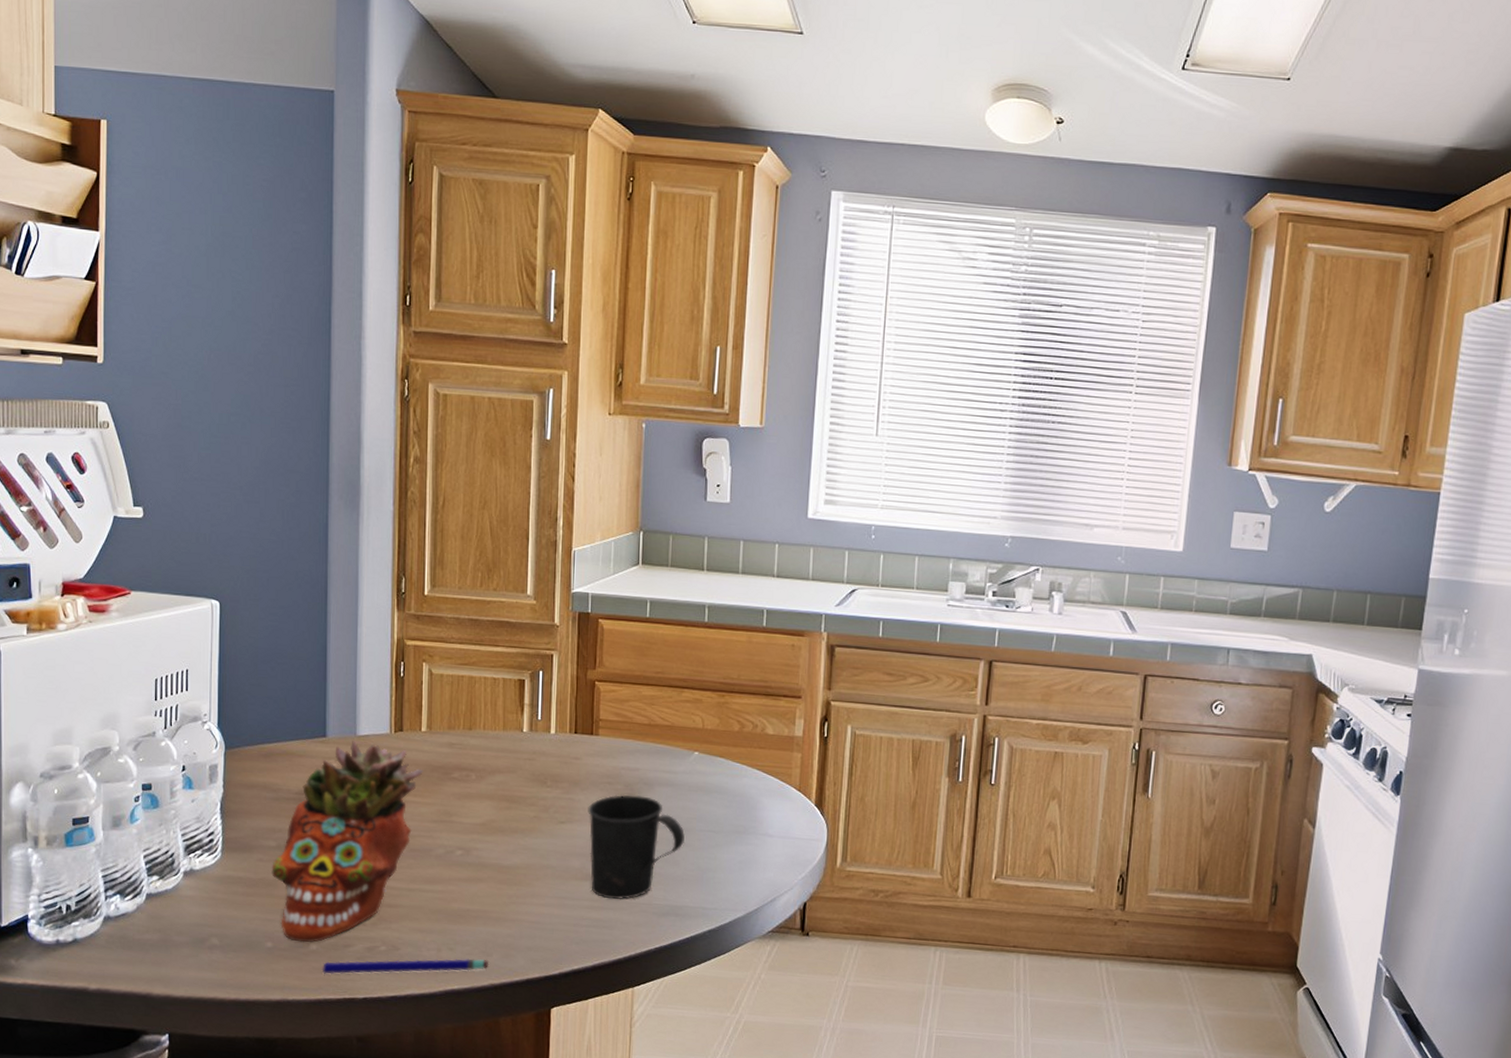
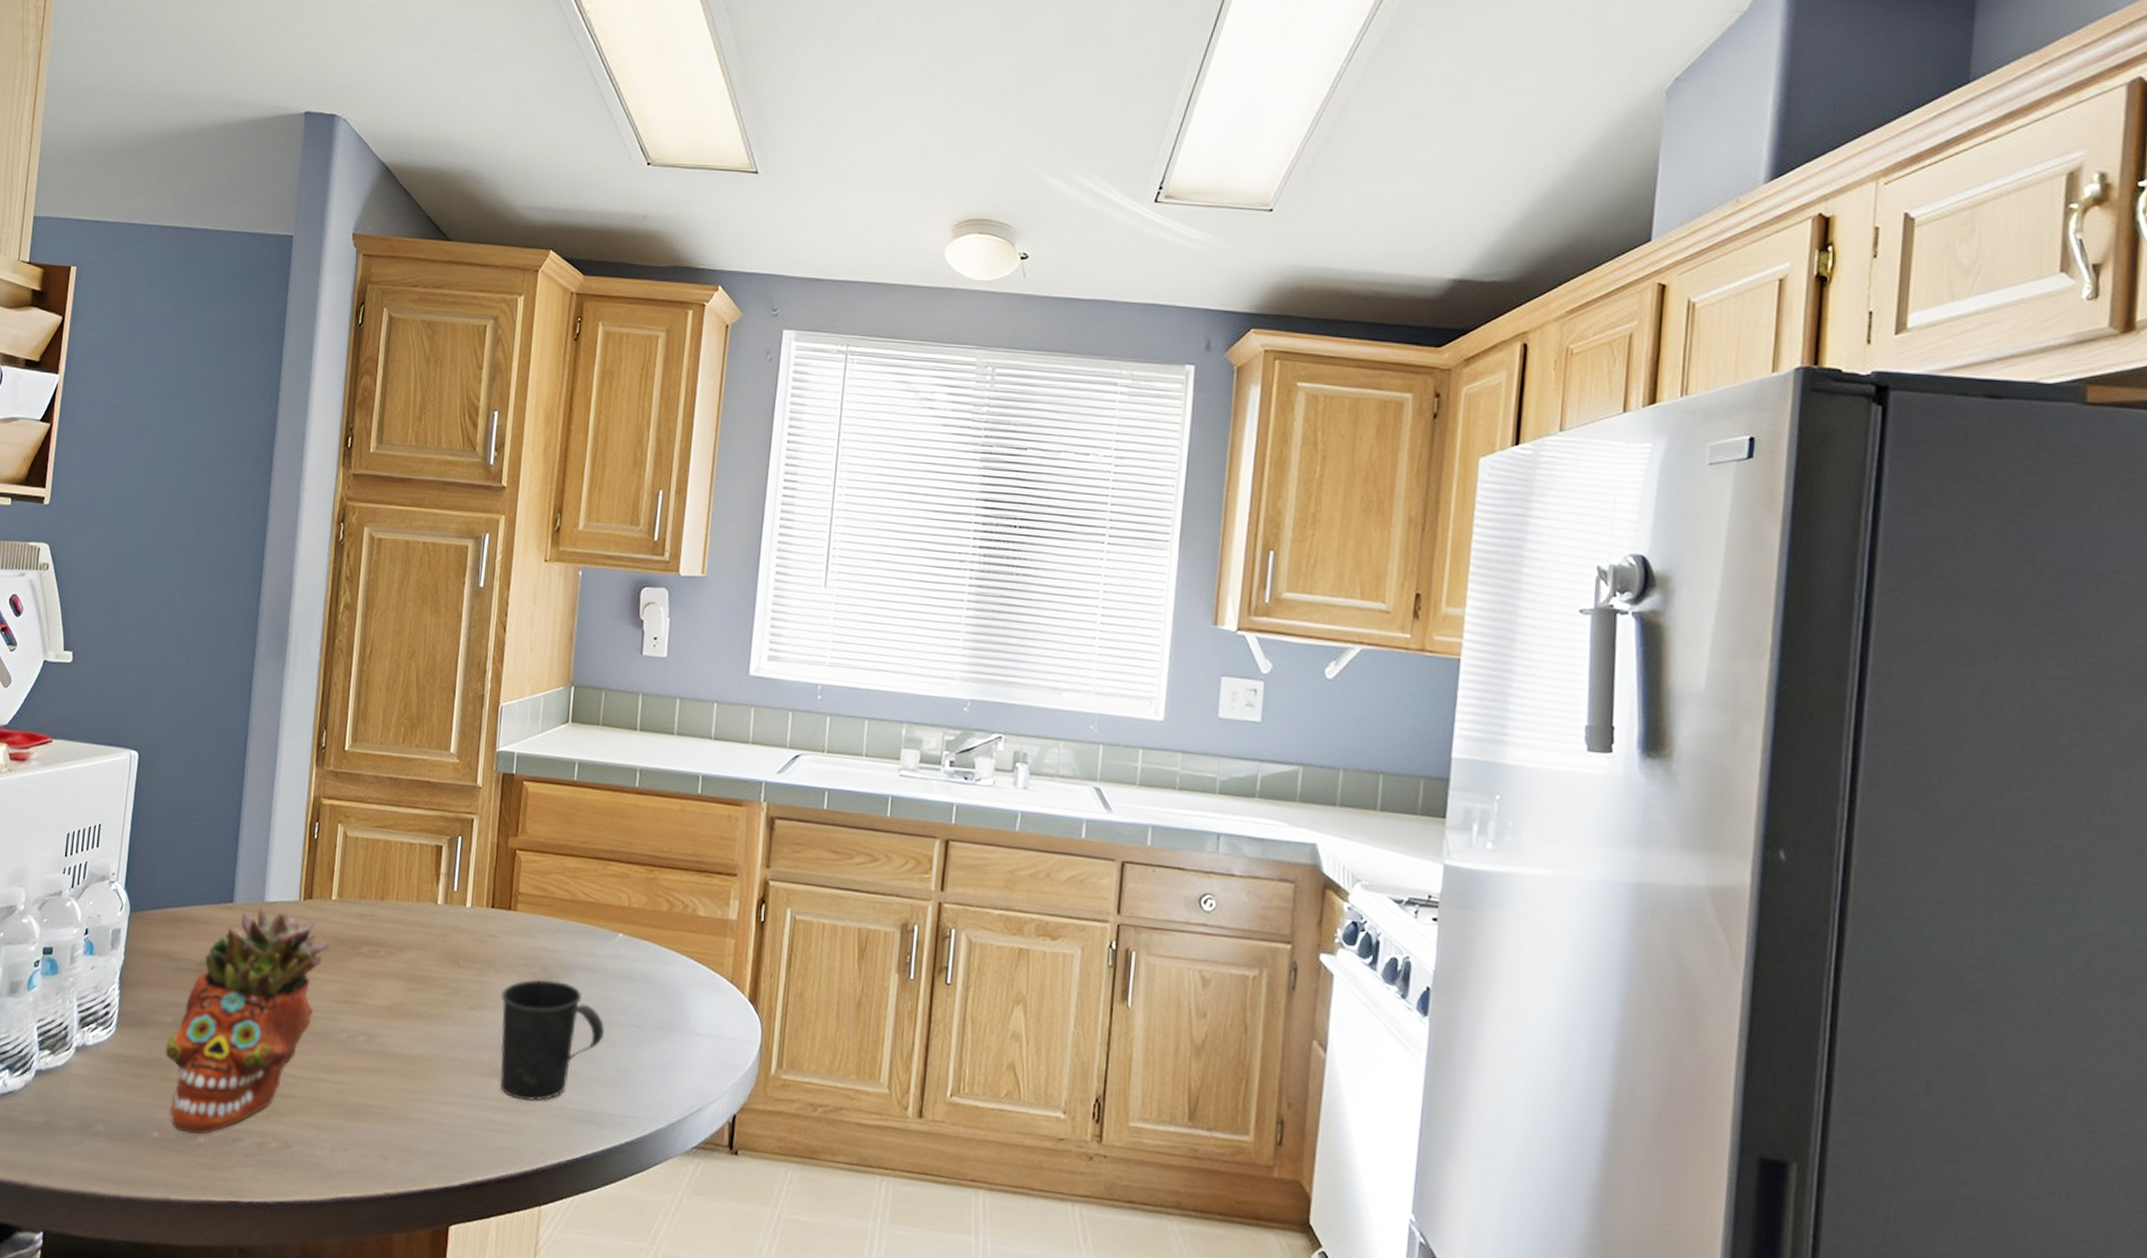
pen: present [321,958,490,975] -> none [208,1157,386,1177]

